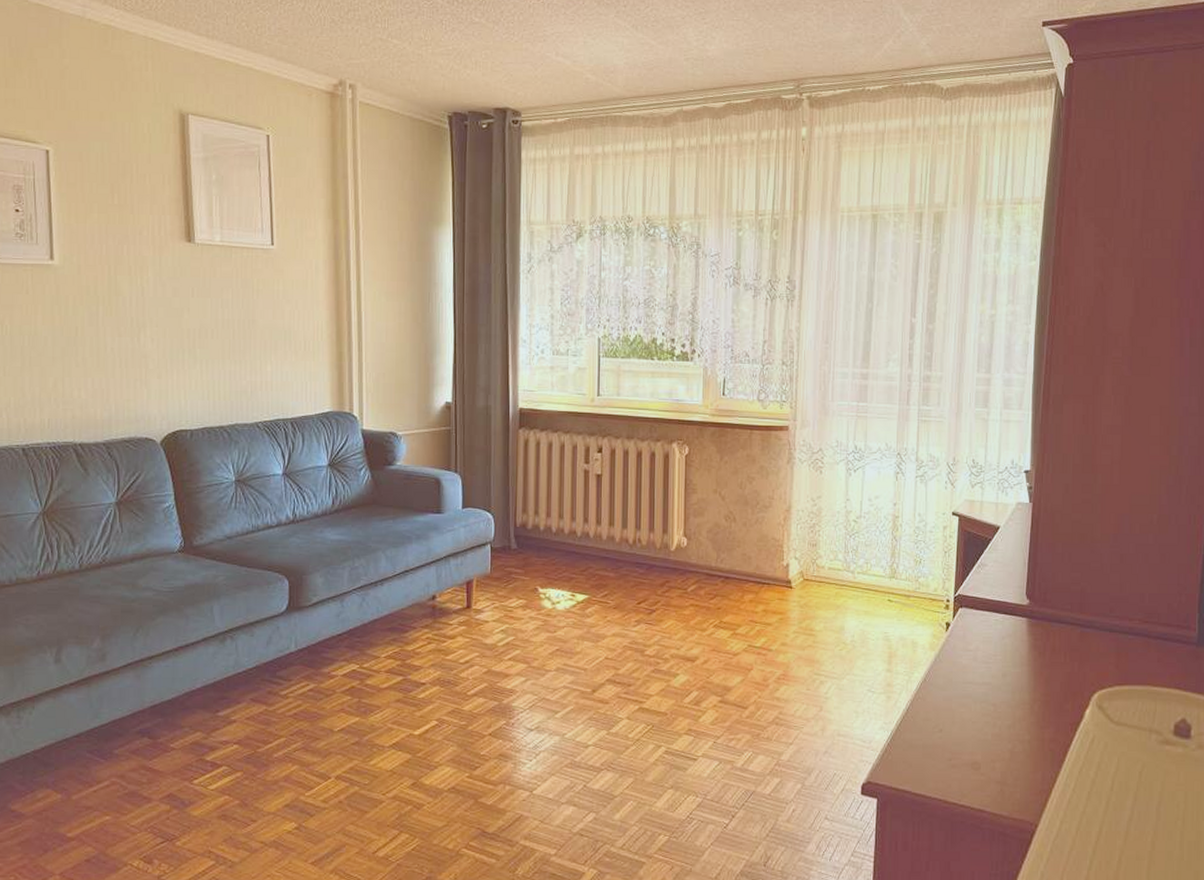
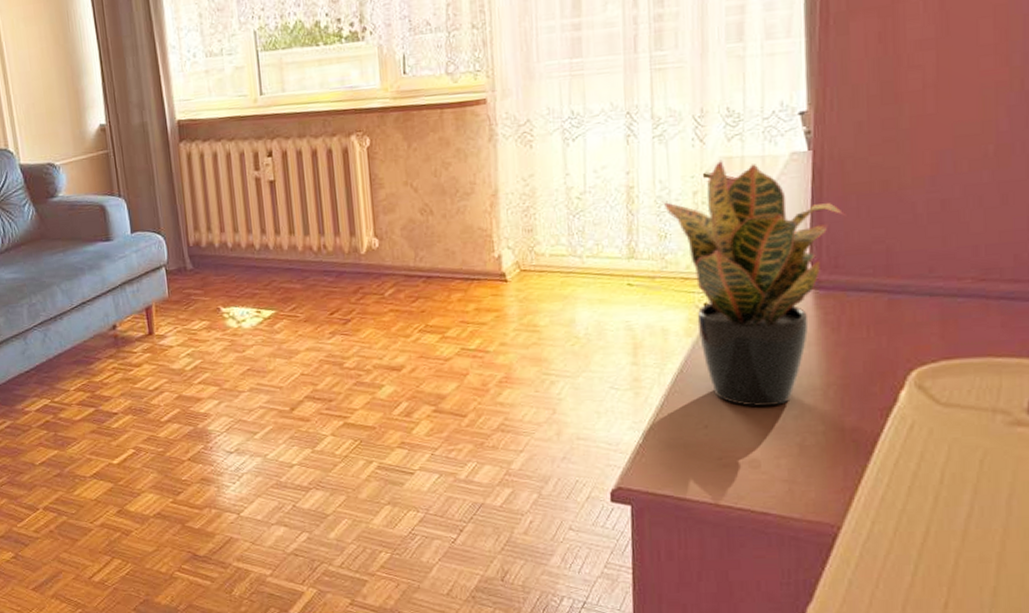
potted plant: none [920,502,1054,716] -> present [663,159,847,407]

